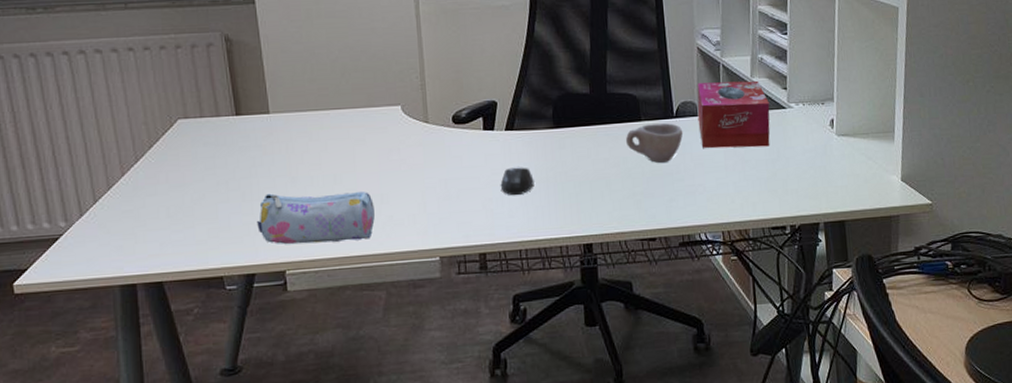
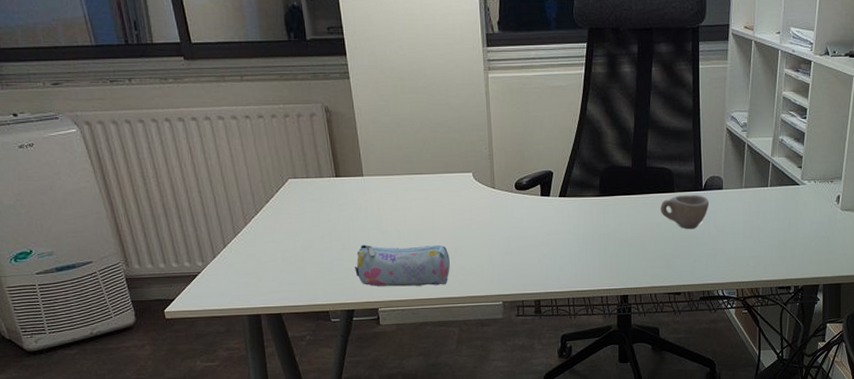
mouse: present [500,166,534,196] -> none [553,228,582,253]
tissue box: present [697,80,770,149] -> none [723,159,785,218]

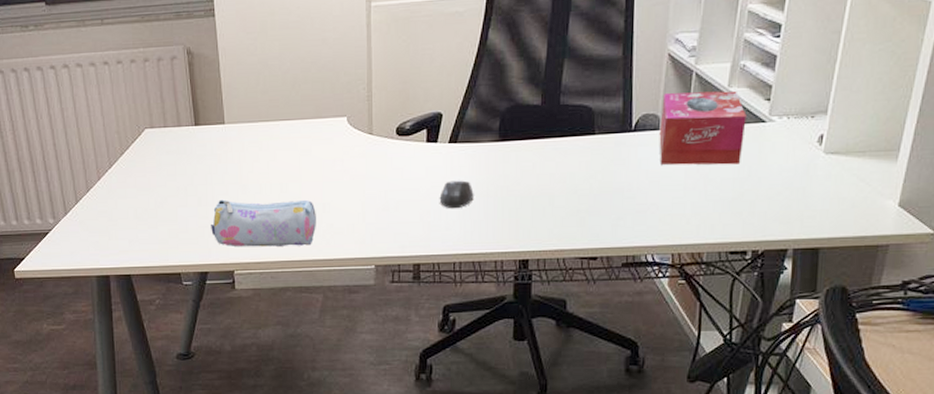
mouse: none [553,228,582,253] -> present [439,179,474,209]
cup: present [661,195,710,230] -> none [576,137,641,180]
tissue box: none [723,159,785,218] -> present [659,90,747,165]

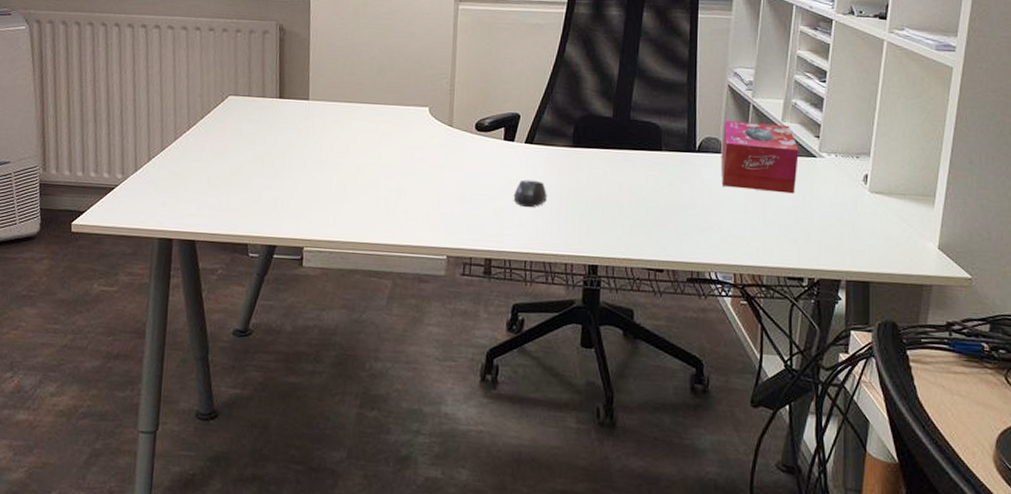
pencil case: present [211,199,316,247] -> none [284,173,392,229]

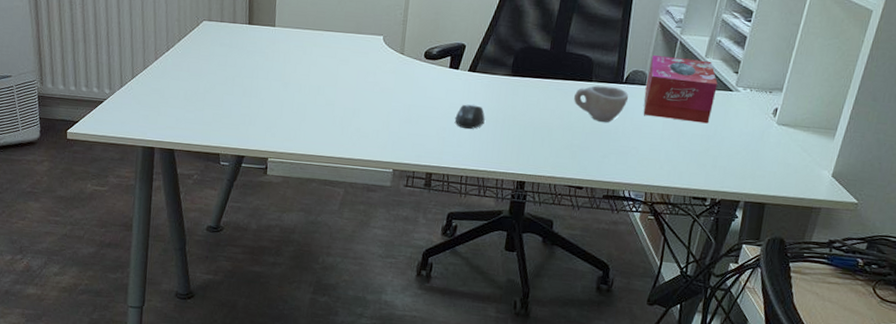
cup: none [644,155,704,196] -> present [574,85,629,123]

